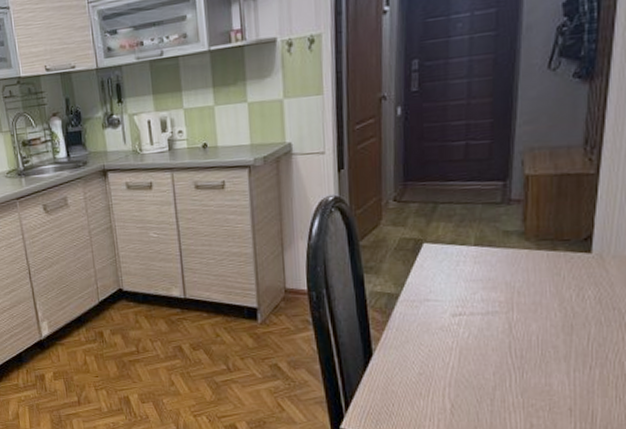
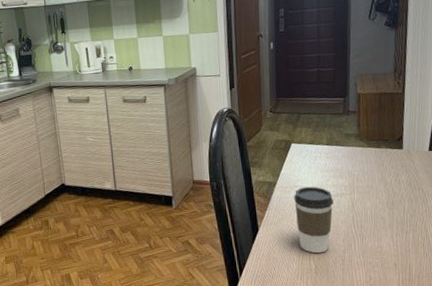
coffee cup: none [424,300,481,389] -> present [294,186,333,254]

